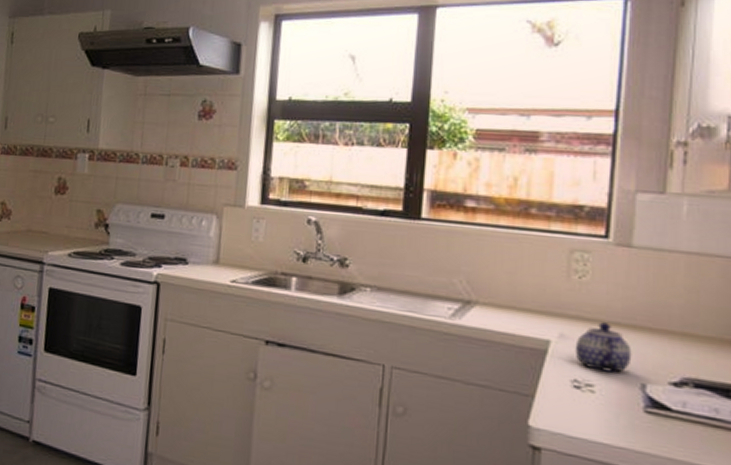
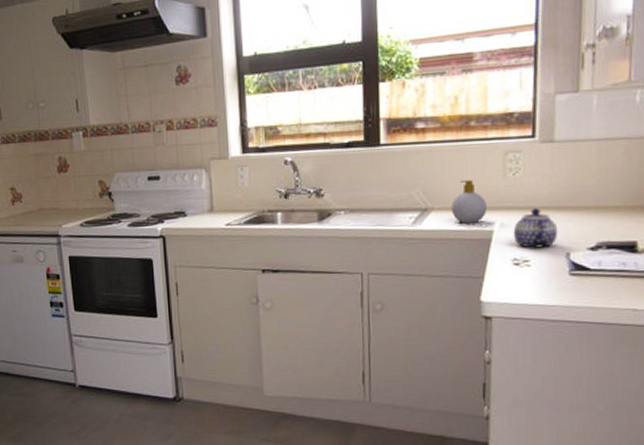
soap bottle: none [500,274,544,328] -> present [451,179,487,223]

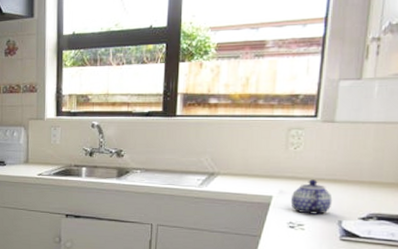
soap bottle: present [451,179,487,223] -> none [236,150,268,188]

